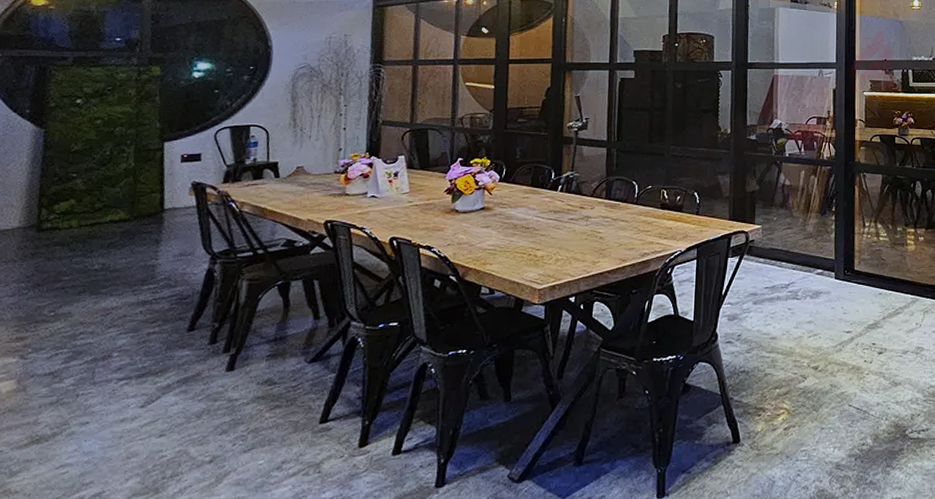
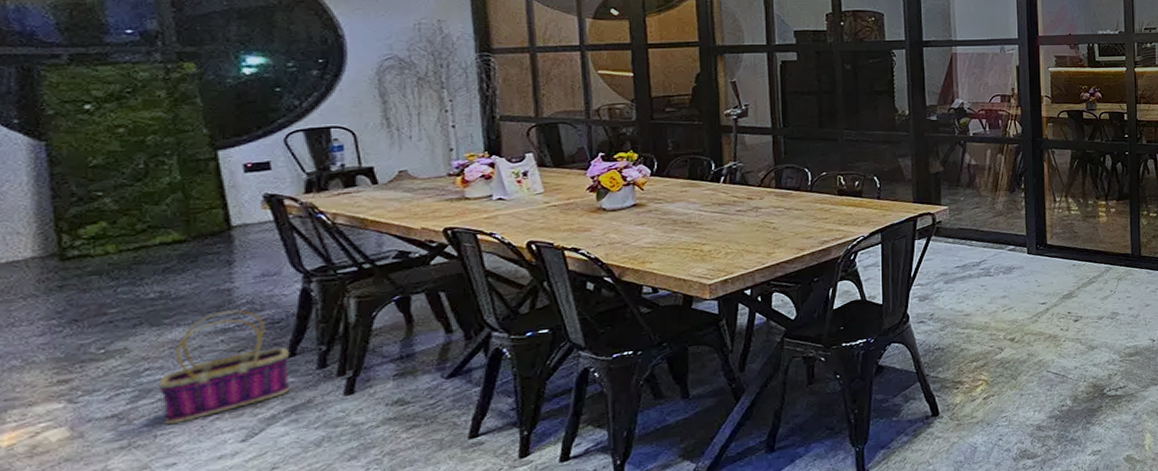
basket: none [86,284,190,386] -> present [158,309,291,425]

